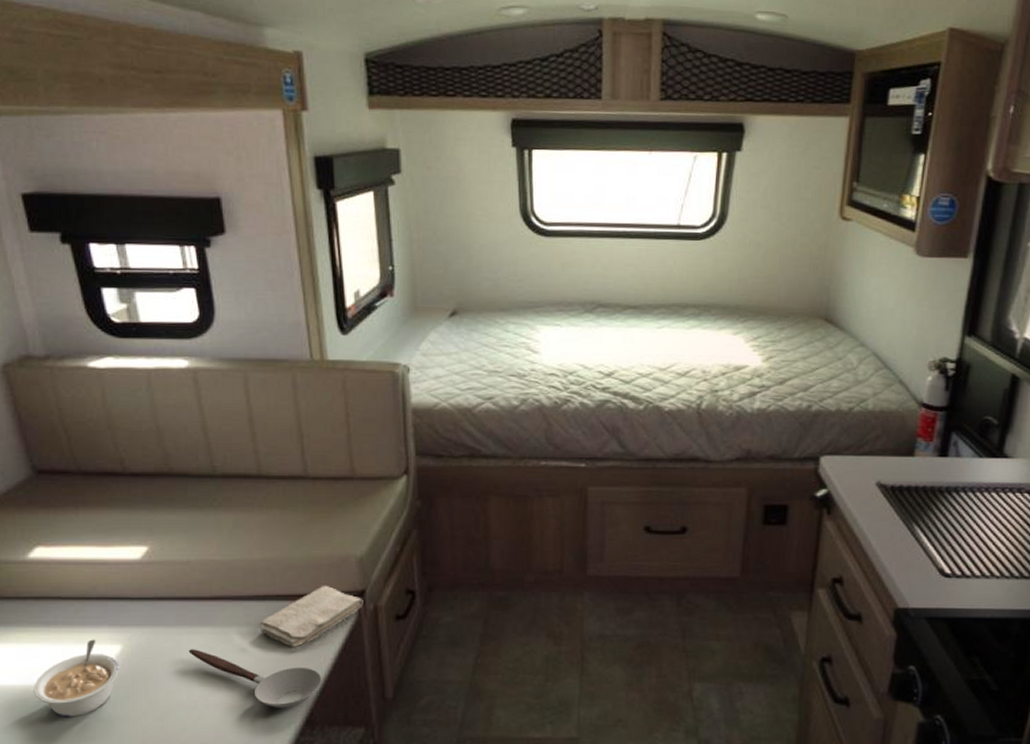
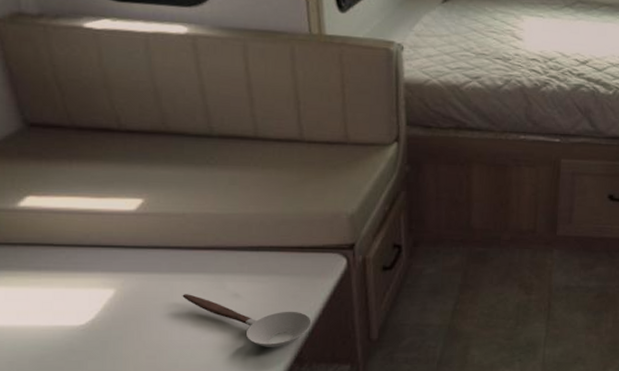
legume: present [33,639,119,717] -> none [23,284,112,356]
washcloth: present [259,585,364,648] -> none [253,238,353,294]

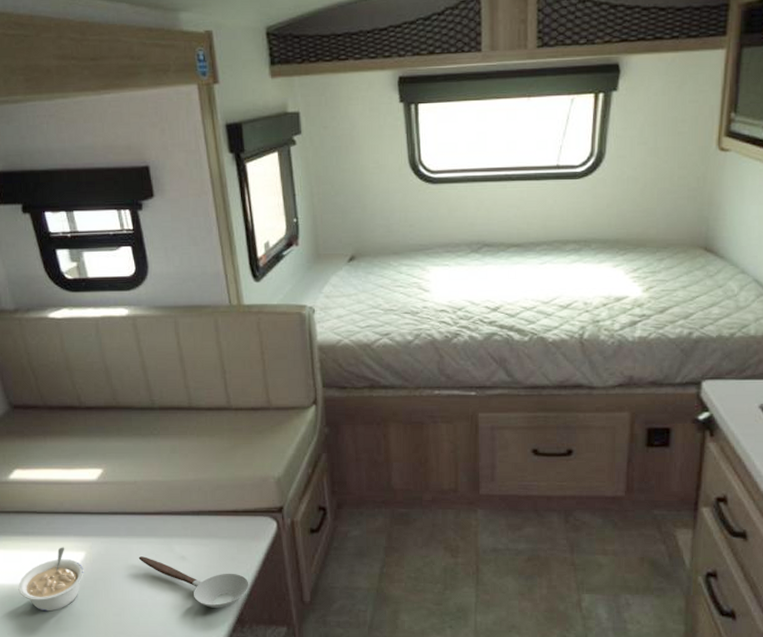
legume: none [23,284,112,356] -> present [18,547,84,612]

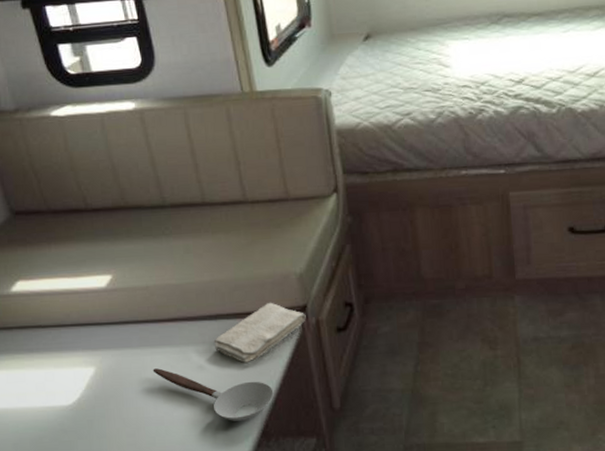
legume: present [18,547,84,612] -> none [22,363,94,436]
washcloth: none [195,502,282,557] -> present [213,302,306,364]

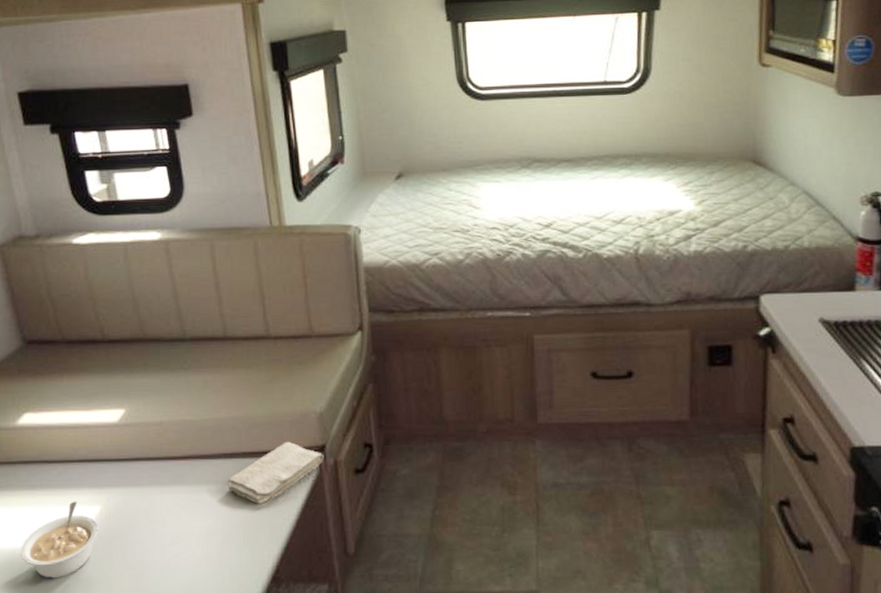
legume: none [22,363,94,436] -> present [20,501,98,579]
spoon: present [153,368,274,421] -> none [161,508,287,565]

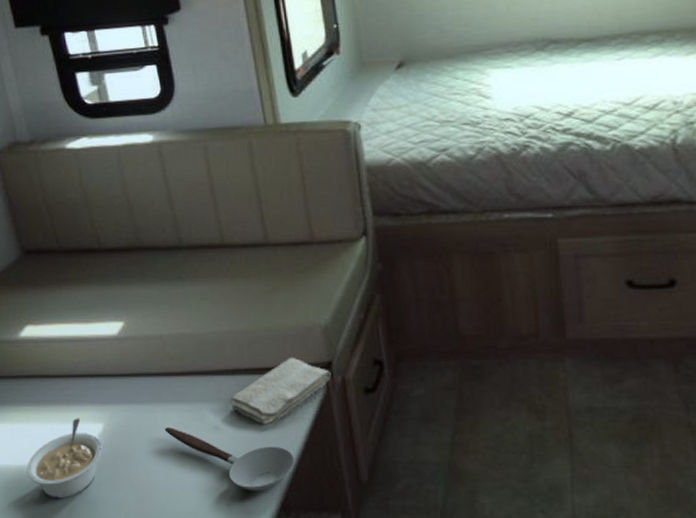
spoon: none [161,508,287,565] -> present [164,427,295,491]

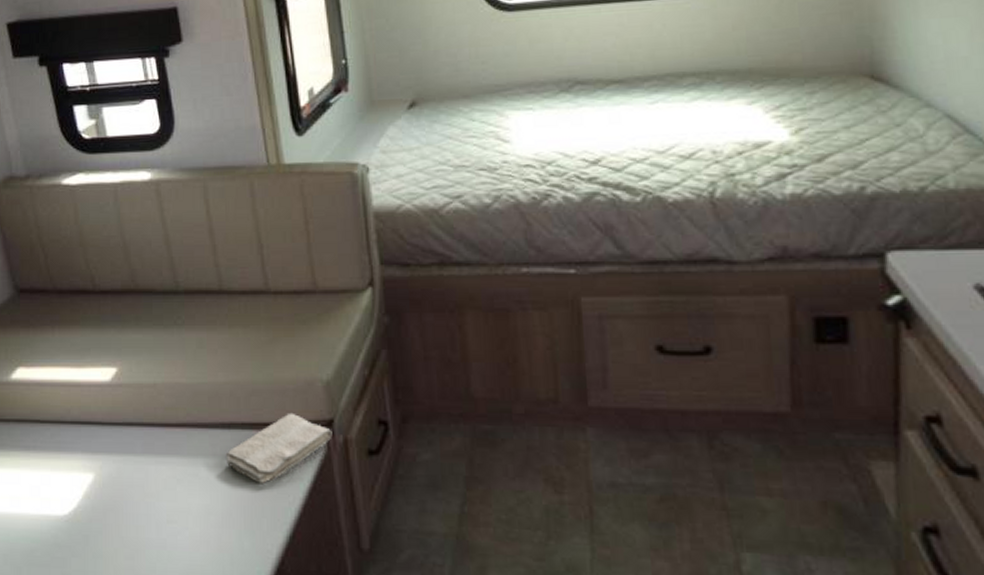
legume: present [26,418,102,499] -> none [15,466,92,551]
spoon: present [164,427,295,491] -> none [156,481,292,554]

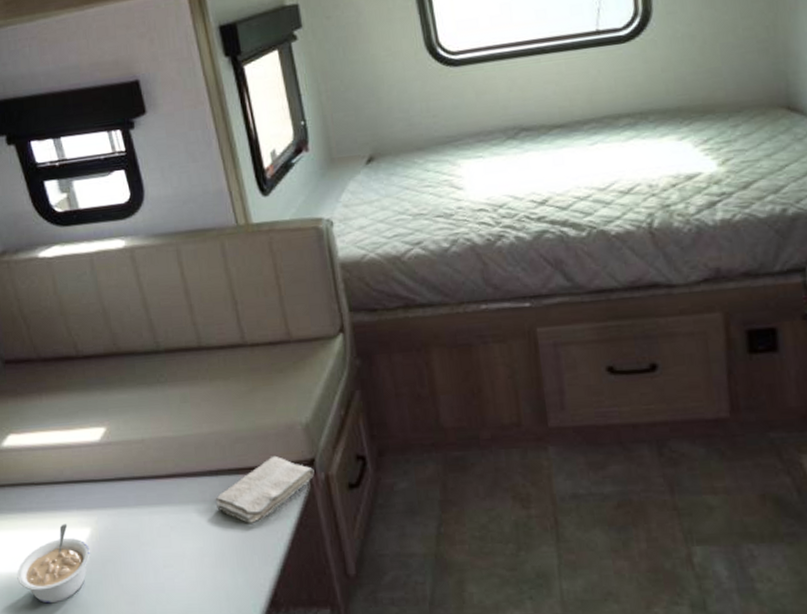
legume: none [15,466,92,551] -> present [17,523,90,604]

